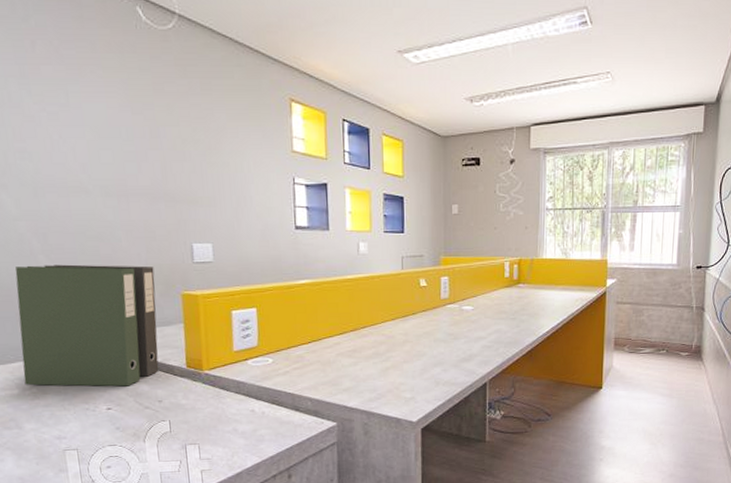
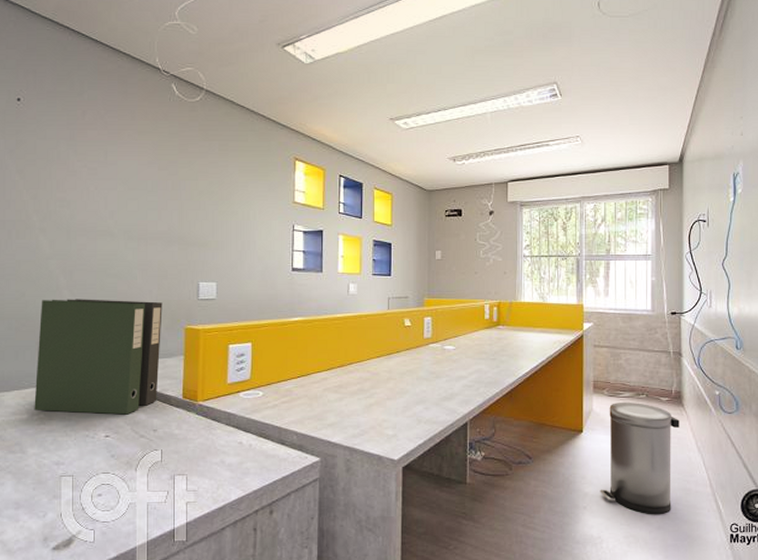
pedal bin: none [616,358,698,463] -> present [600,402,680,514]

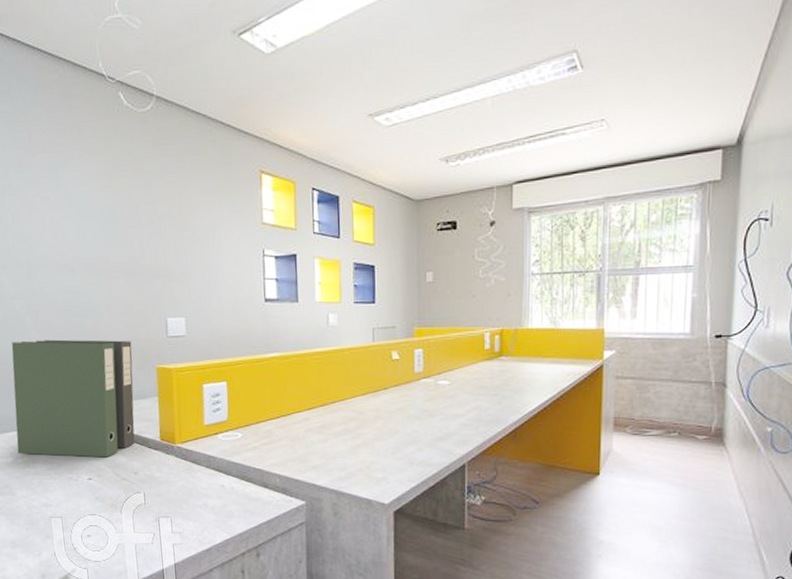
pedal bin: present [600,402,680,514] -> none [618,441,719,564]

